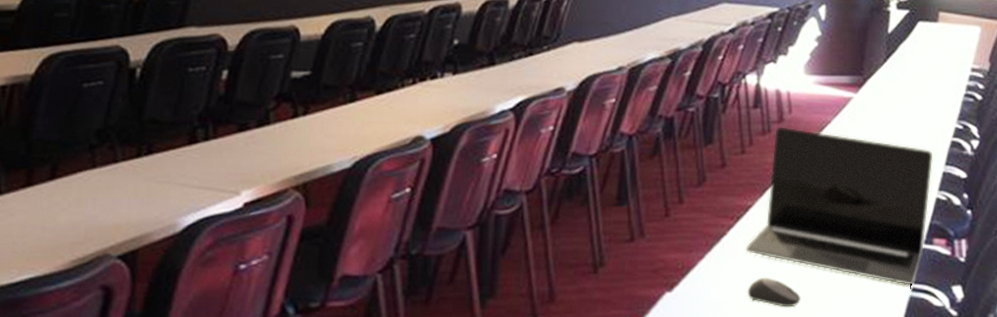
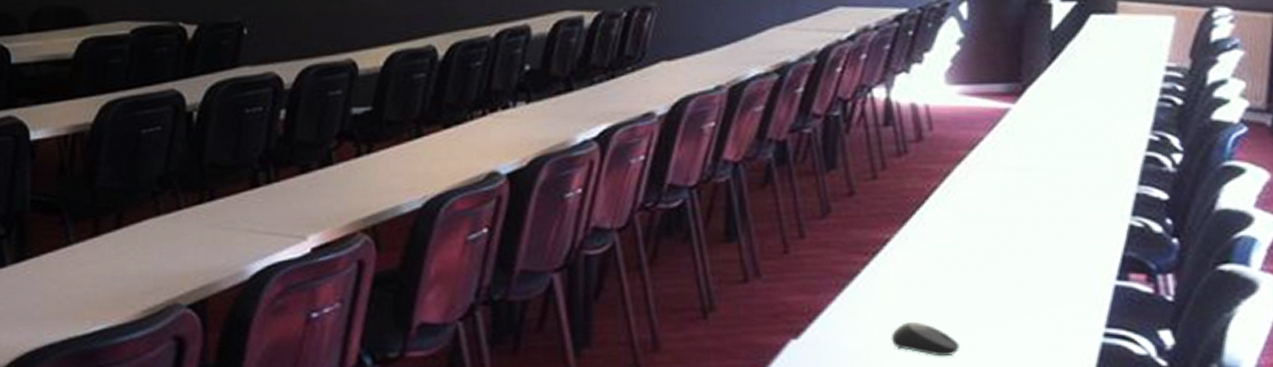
laptop: present [745,126,934,286] -> none [885,146,1123,330]

